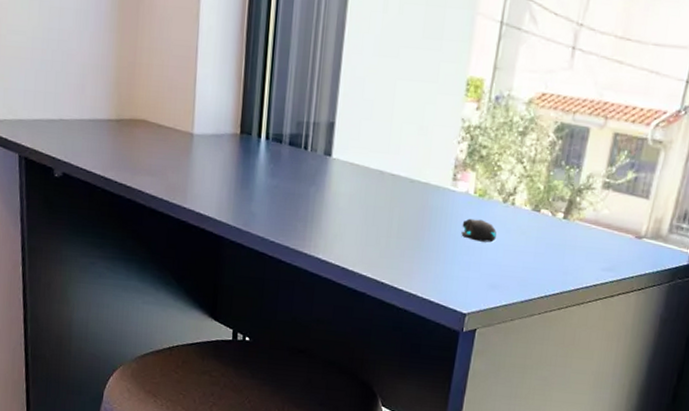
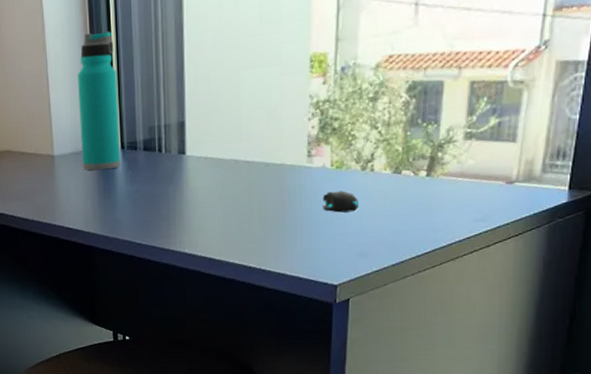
water bottle: none [223,12,271,159] -> present [78,31,120,171]

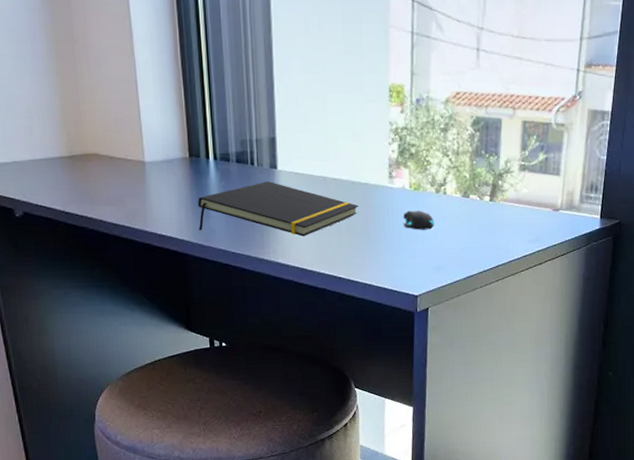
water bottle: present [78,31,120,171] -> none [168,44,213,179]
notepad: none [104,168,273,225] -> present [198,181,359,237]

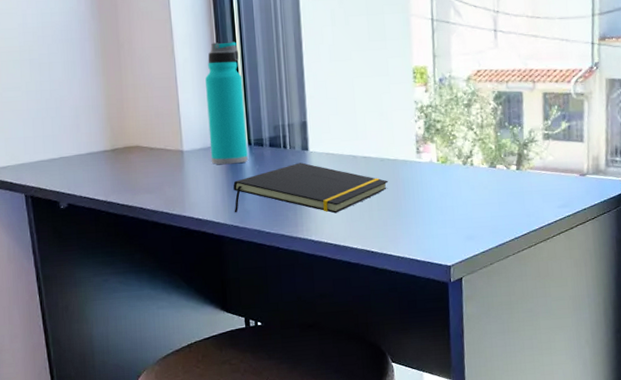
water bottle: none [168,44,213,179] -> present [205,41,248,165]
mouse: present [403,210,434,230] -> none [432,182,463,202]

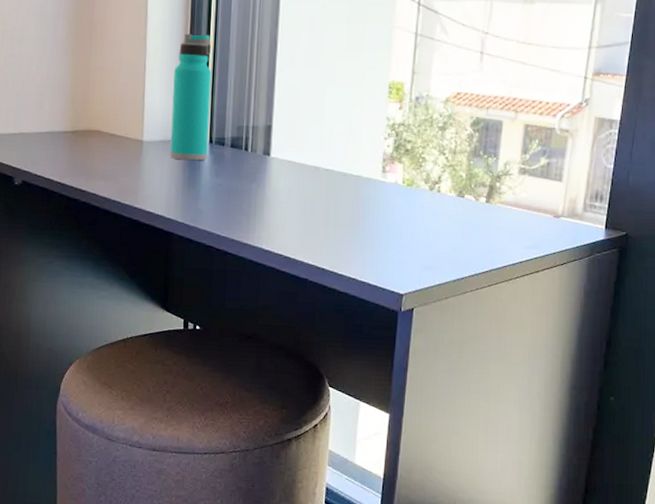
notepad: present [233,163,389,214] -> none [186,167,349,224]

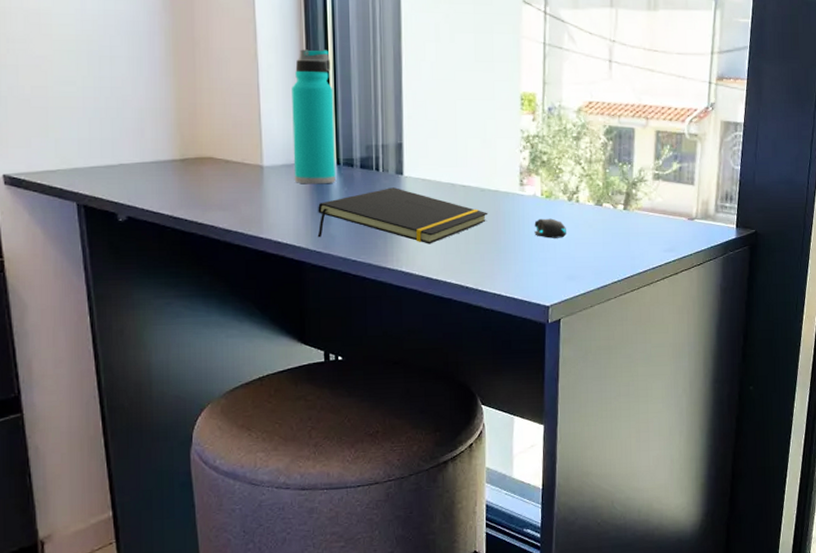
notepad: none [186,167,349,224] -> present [317,187,488,244]
mouse: none [393,206,426,227] -> present [534,218,566,238]

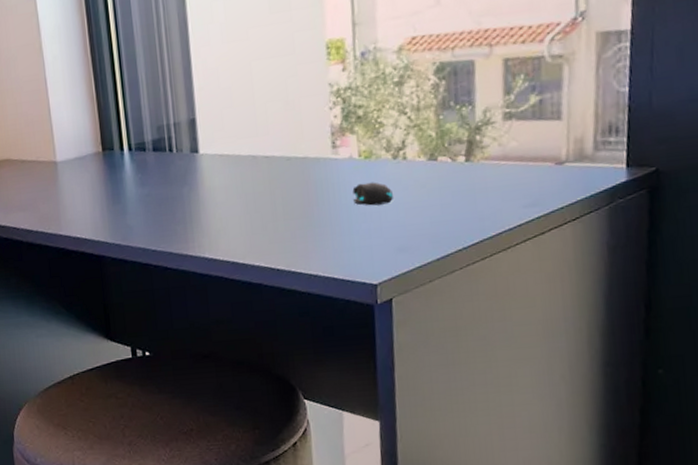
water bottle: present [292,49,335,184] -> none [78,30,129,175]
notepad: present [317,187,488,244] -> none [113,167,297,230]

